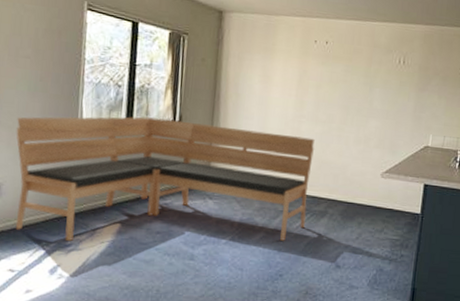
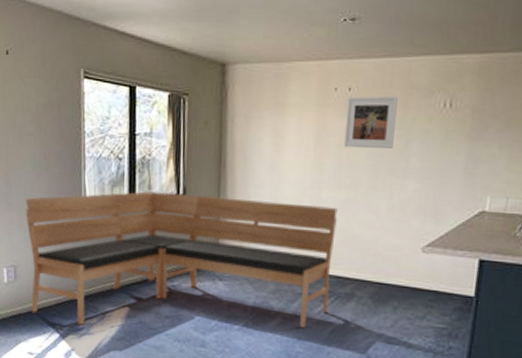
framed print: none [321,48,364,93] -> present [344,96,398,149]

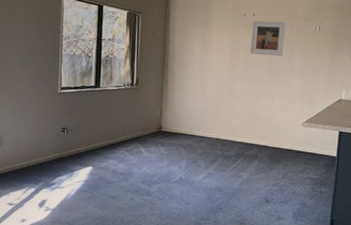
bench: present [25,191,338,328] -> none [12,81,246,181]

